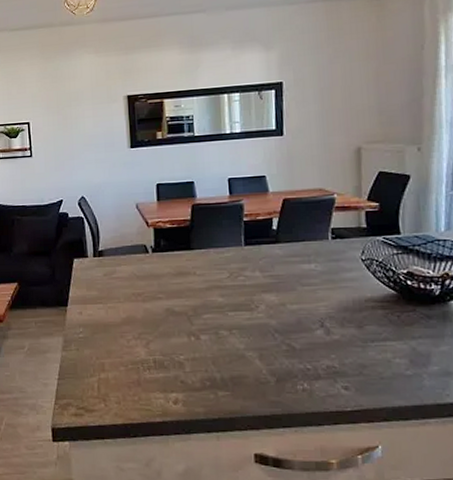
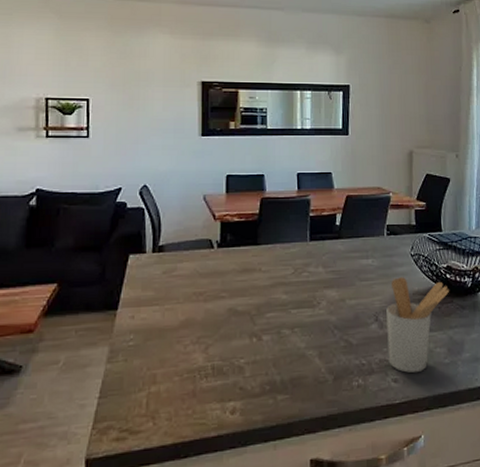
utensil holder: none [333,283,412,381] -> present [386,277,450,373]

